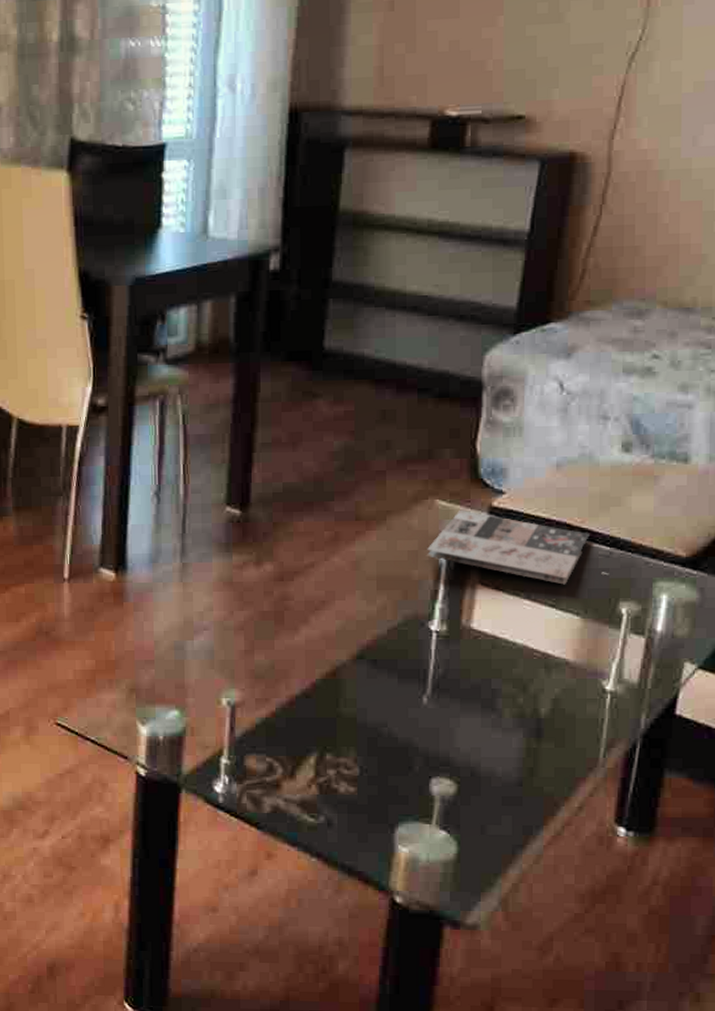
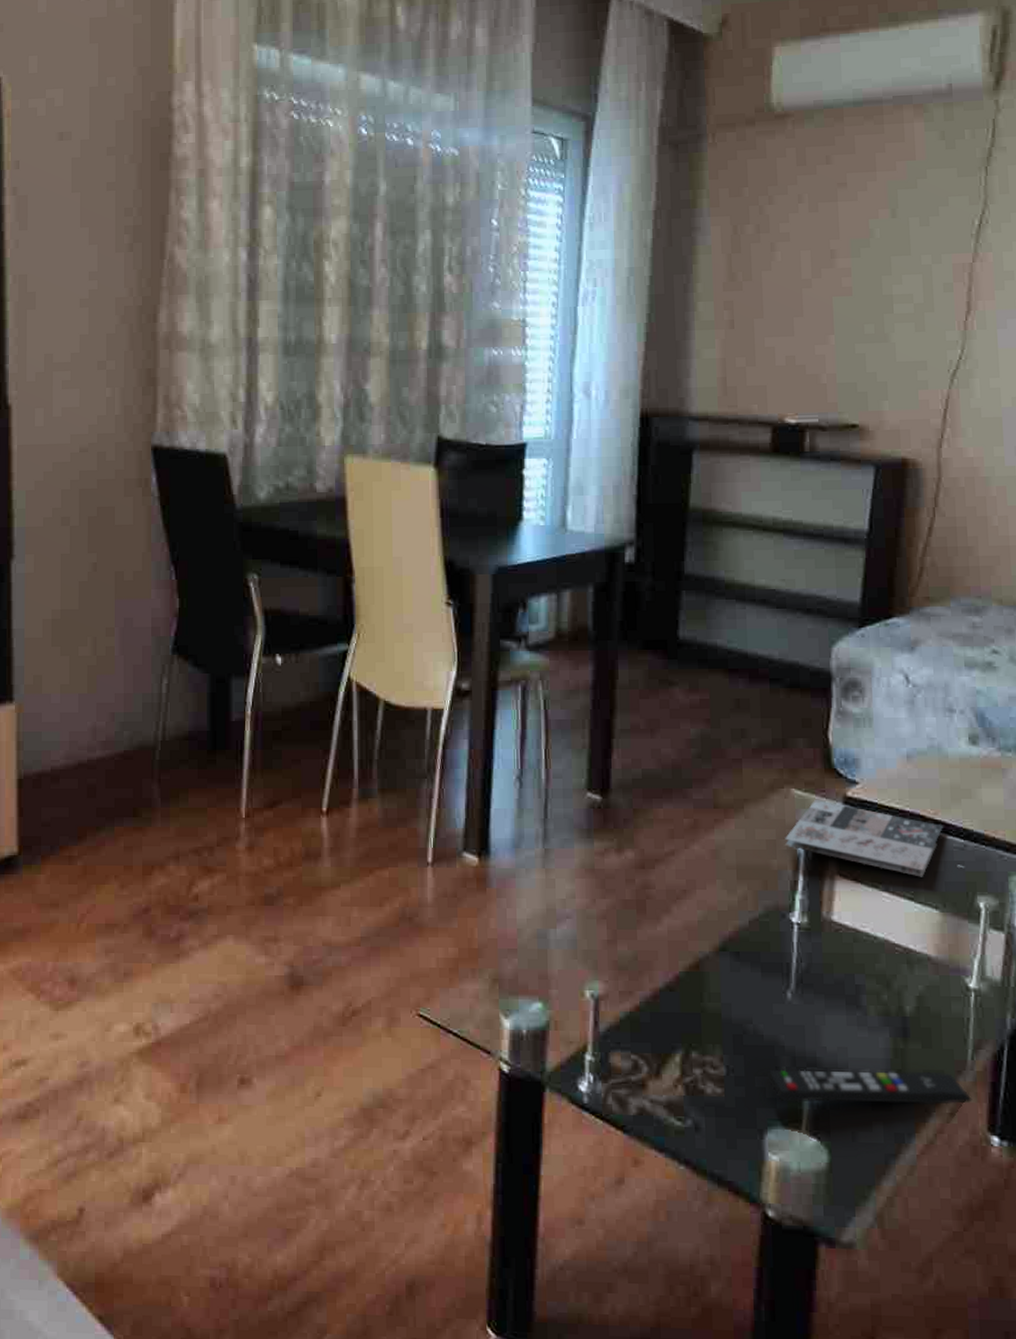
remote control: none [399,769,602,799] -> present [766,1069,972,1105]

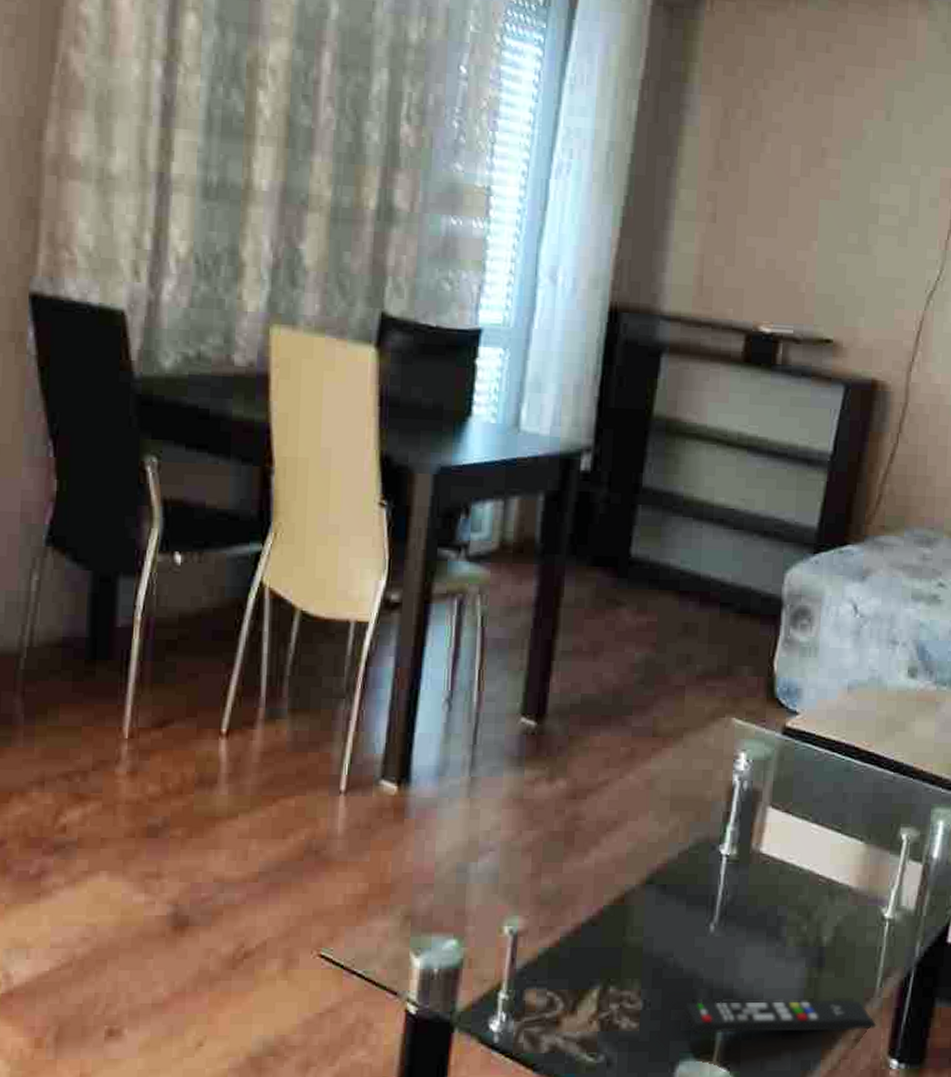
magazine: present [784,800,965,877] -> none [720,730,892,809]

